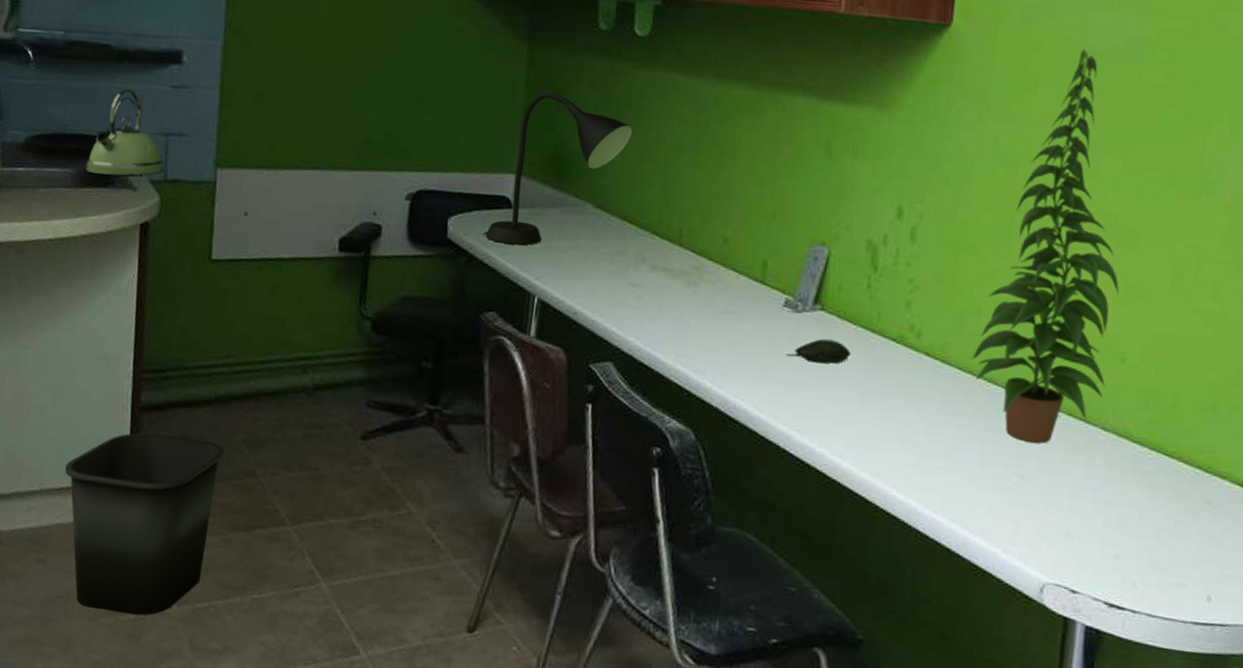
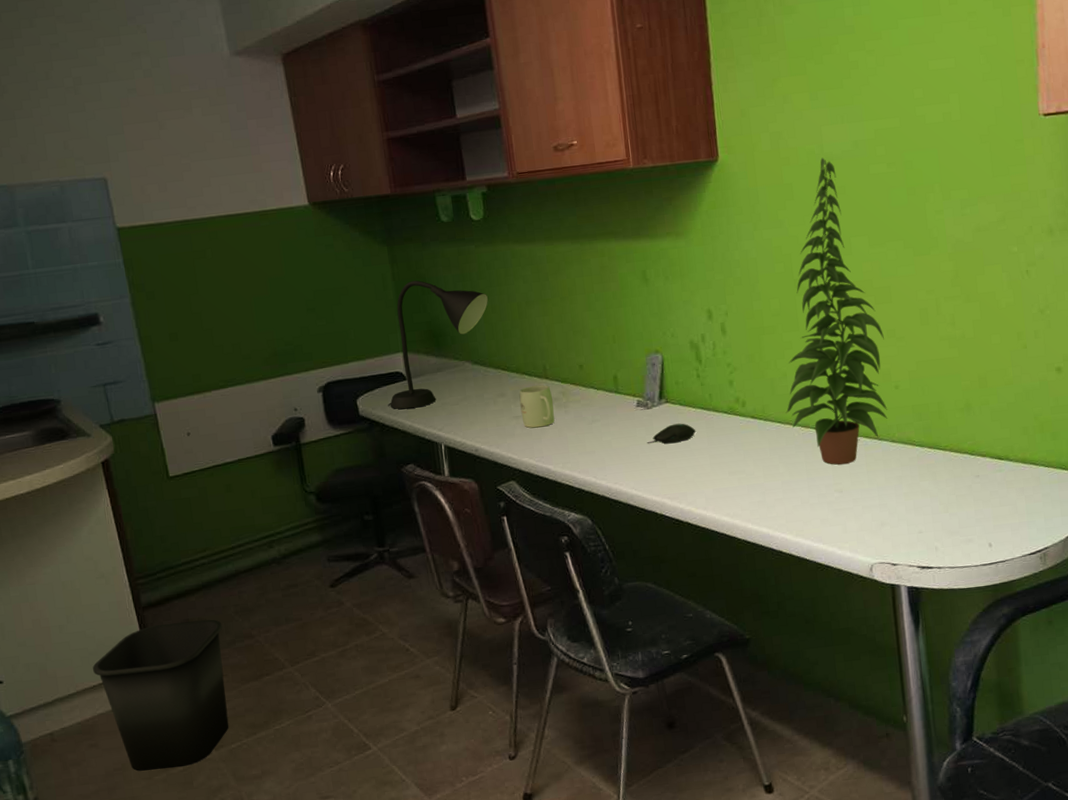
kettle: present [84,89,165,177] -> none [40,355,110,432]
mug: none [639,250,683,305] -> present [519,385,555,428]

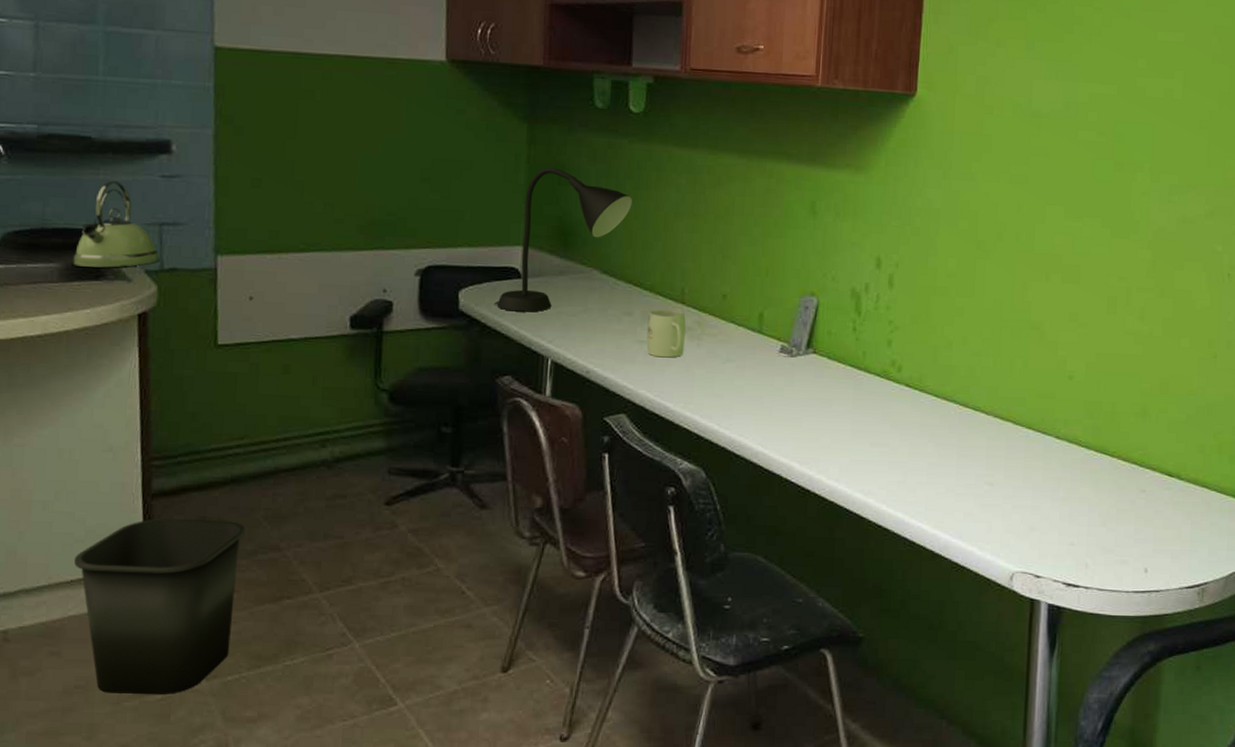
kettle: none [40,355,110,432] -> present [71,181,161,269]
computer mouse: present [646,423,696,444] -> none [784,378,842,401]
plant: present [785,157,888,465] -> none [945,112,1065,454]

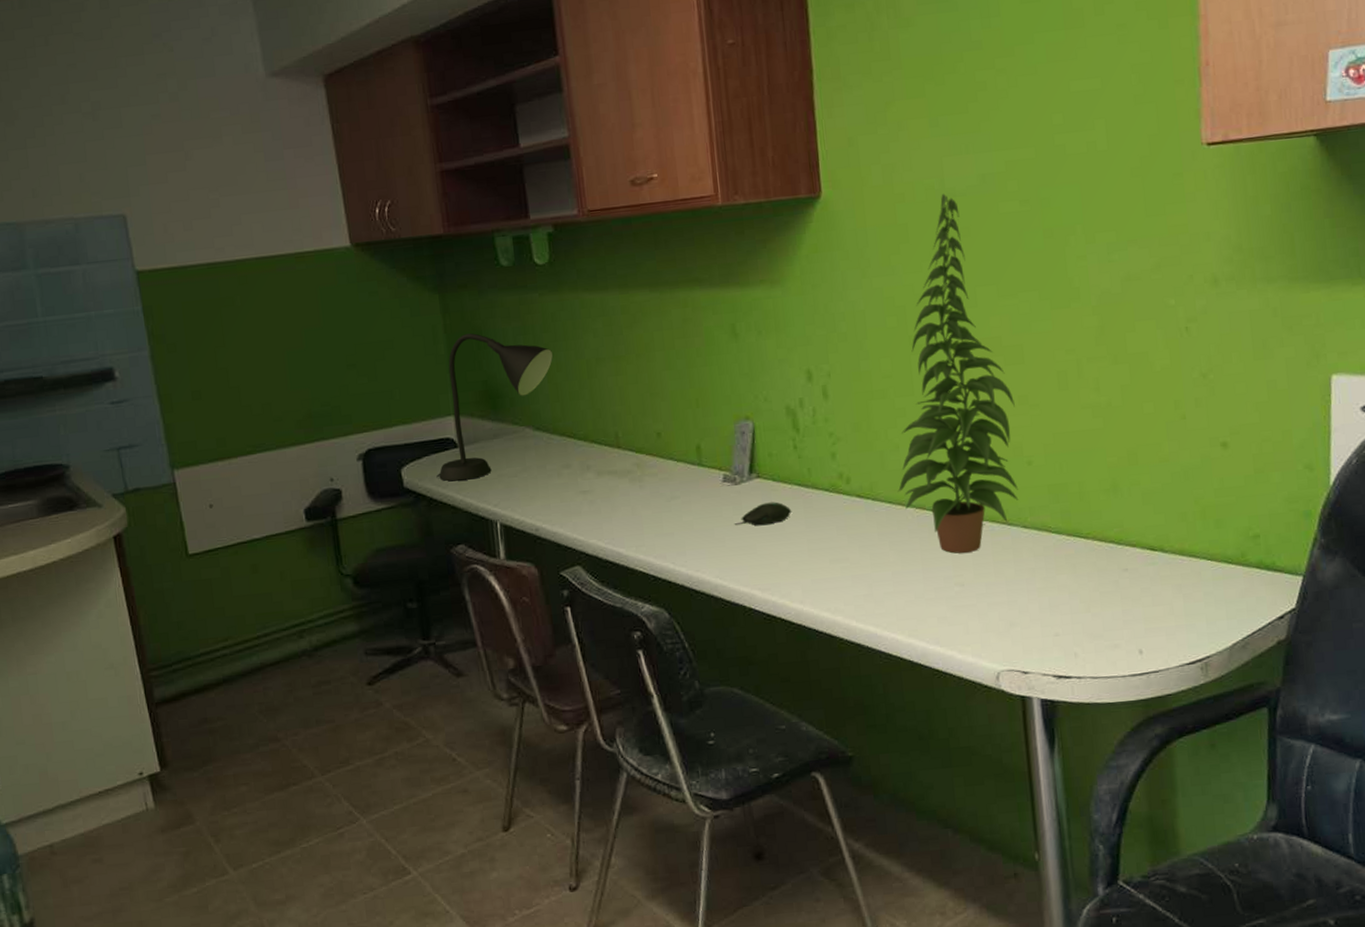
kettle: present [71,181,161,269] -> none [46,414,124,501]
waste bin: present [74,518,246,694] -> none [99,718,250,892]
mug: present [646,309,686,358] -> none [587,455,628,505]
computer mouse: none [784,378,842,401] -> present [734,502,792,526]
plant: none [945,112,1065,454] -> present [897,193,1019,554]

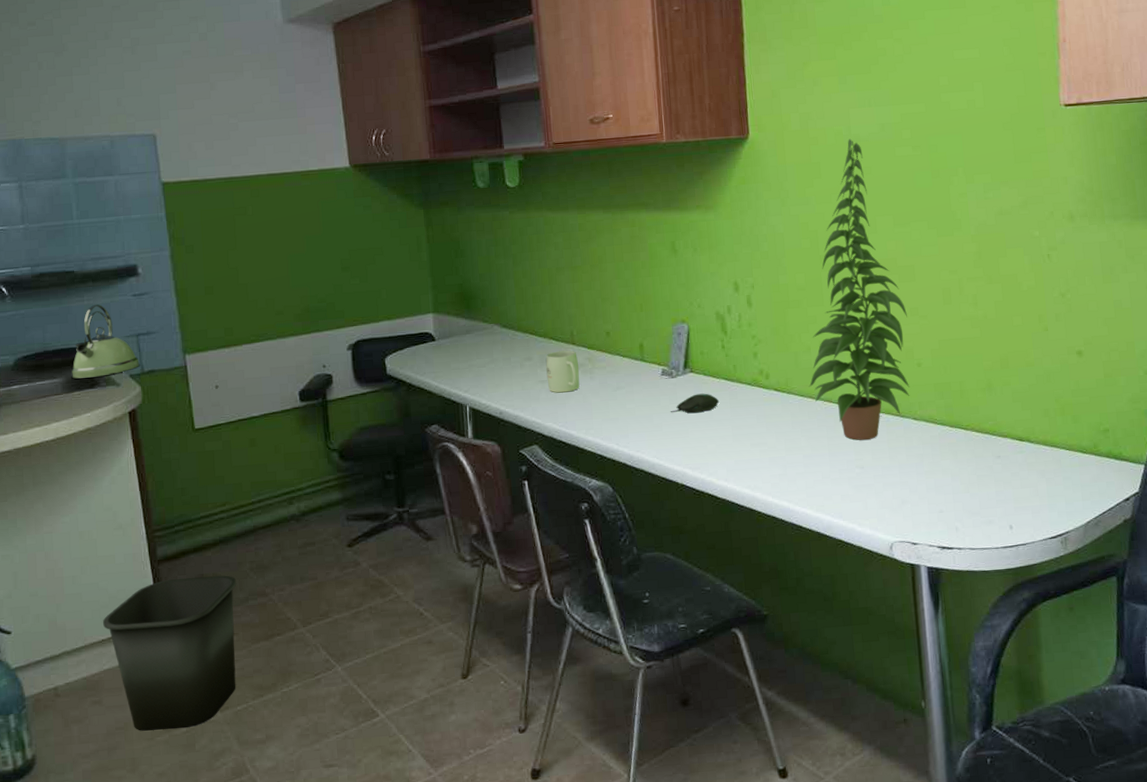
kettle: none [46,414,124,501] -> present [71,304,141,380]
waste bin: none [99,718,250,892] -> present [103,575,237,731]
desk lamp: present [436,333,554,482] -> none [415,243,520,370]
mug: none [587,455,628,505] -> present [545,350,580,393]

